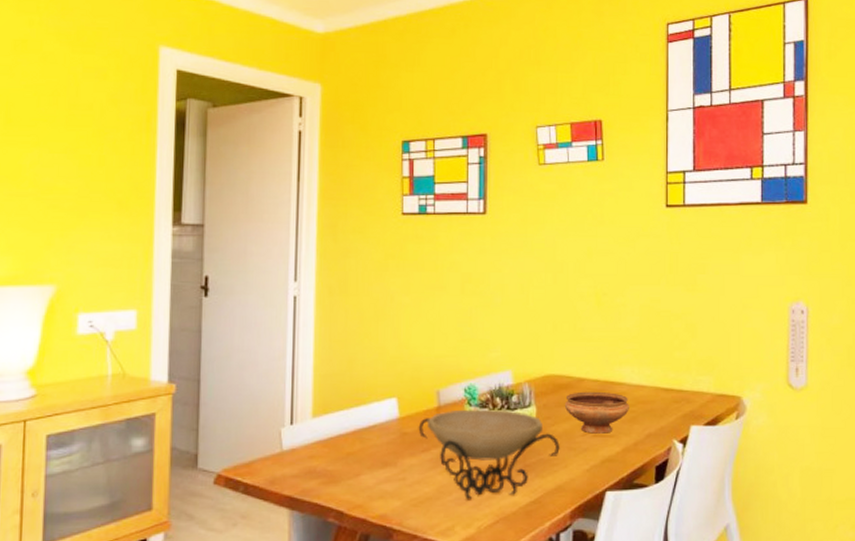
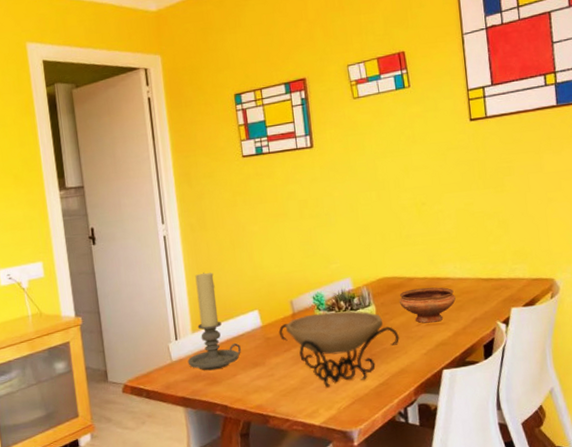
candle holder: none [301,345,370,466] -> present [187,272,241,371]

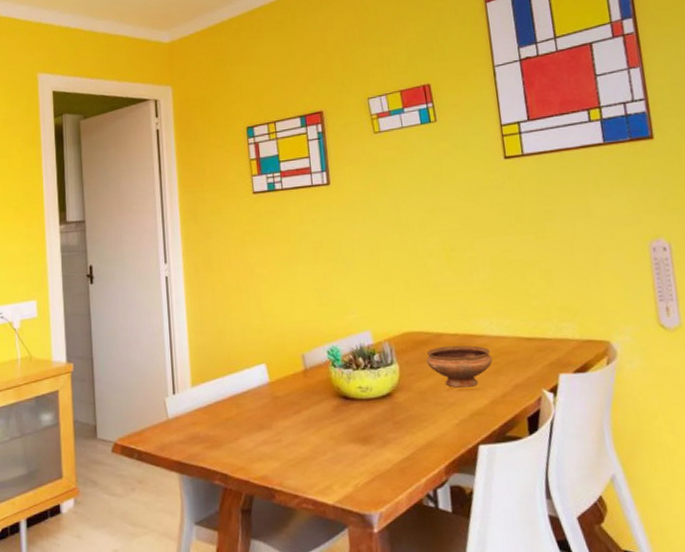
candle holder: present [187,272,241,371] -> none [185,318,245,432]
decorative bowl: present [278,310,399,388] -> none [288,368,427,459]

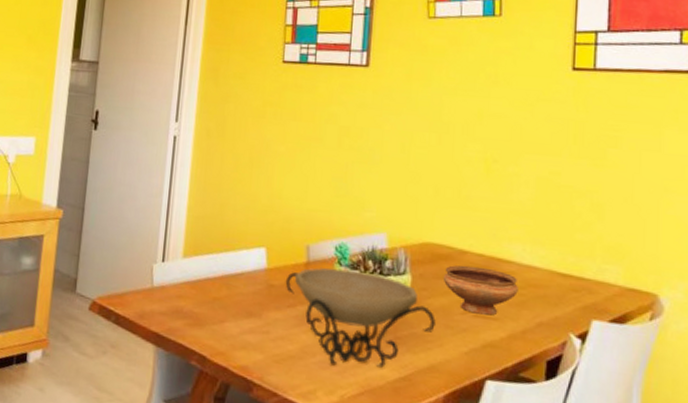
decorative bowl: none [288,368,427,459] -> present [285,268,436,368]

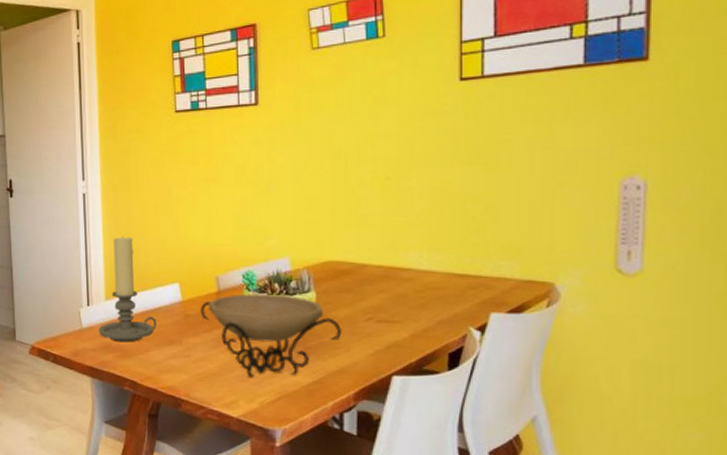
candle holder: none [170,188,236,310] -> present [98,236,156,343]
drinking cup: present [443,265,518,316] -> none [345,277,418,319]

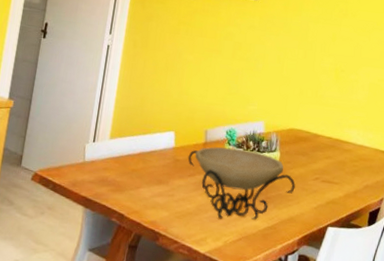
candle holder: present [98,236,156,343] -> none [98,86,150,179]

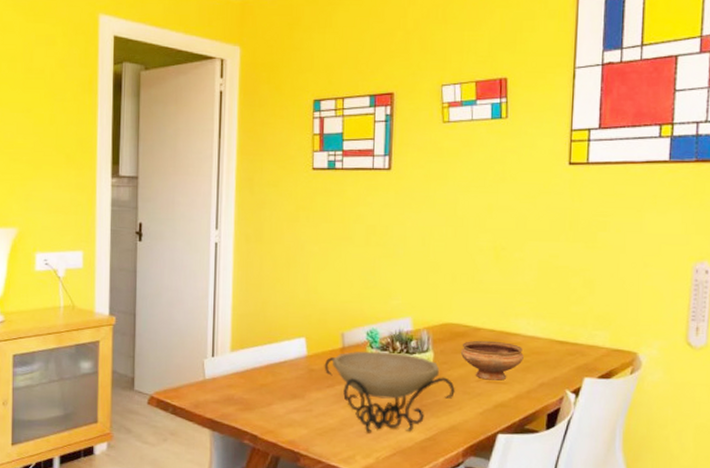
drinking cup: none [302,145,353,181] -> present [460,340,524,381]

